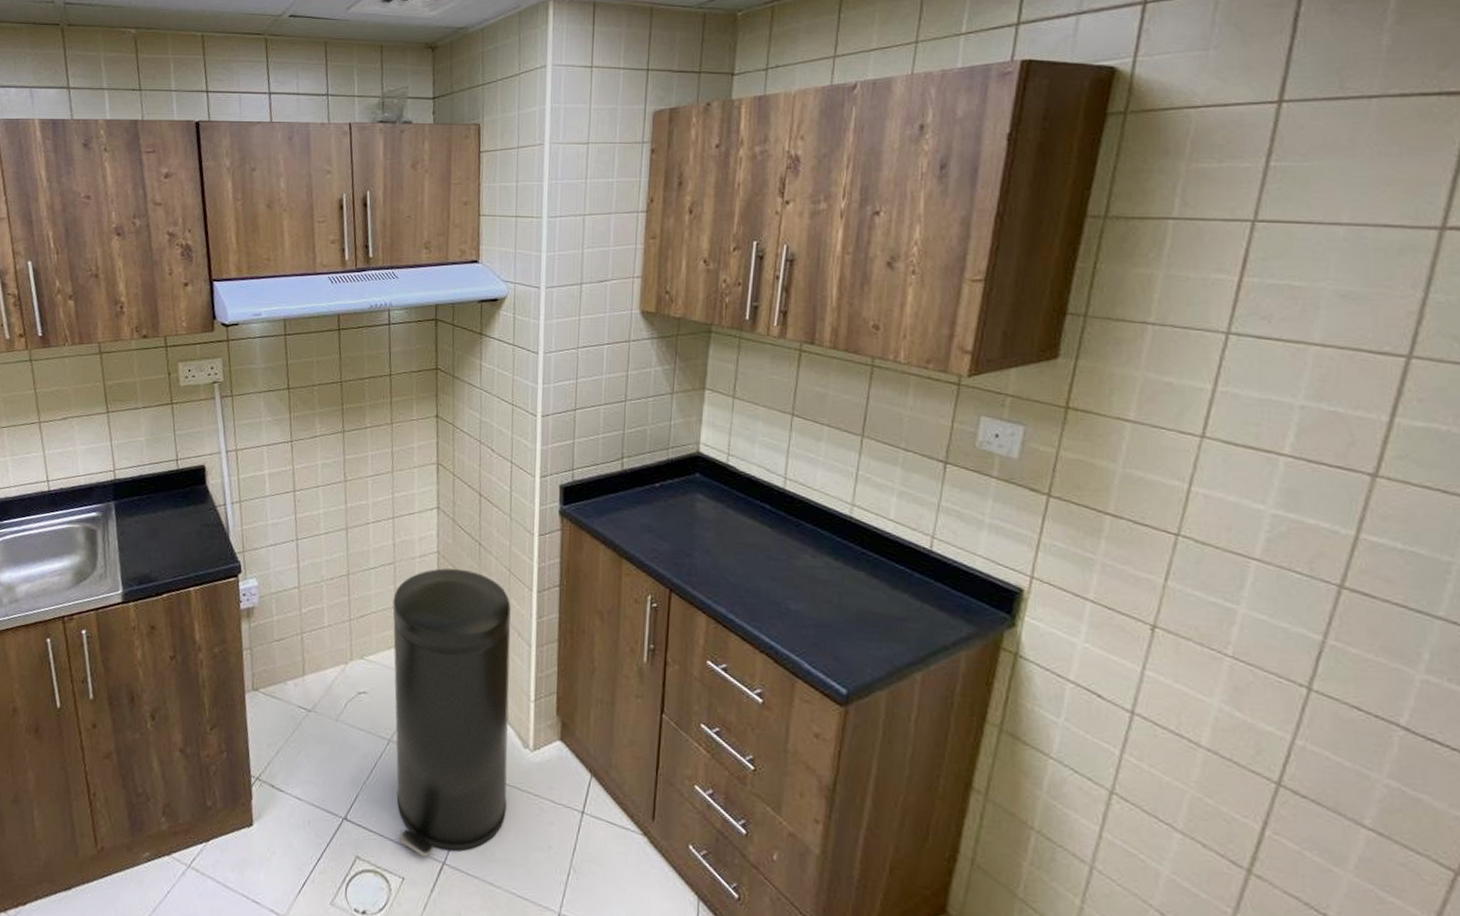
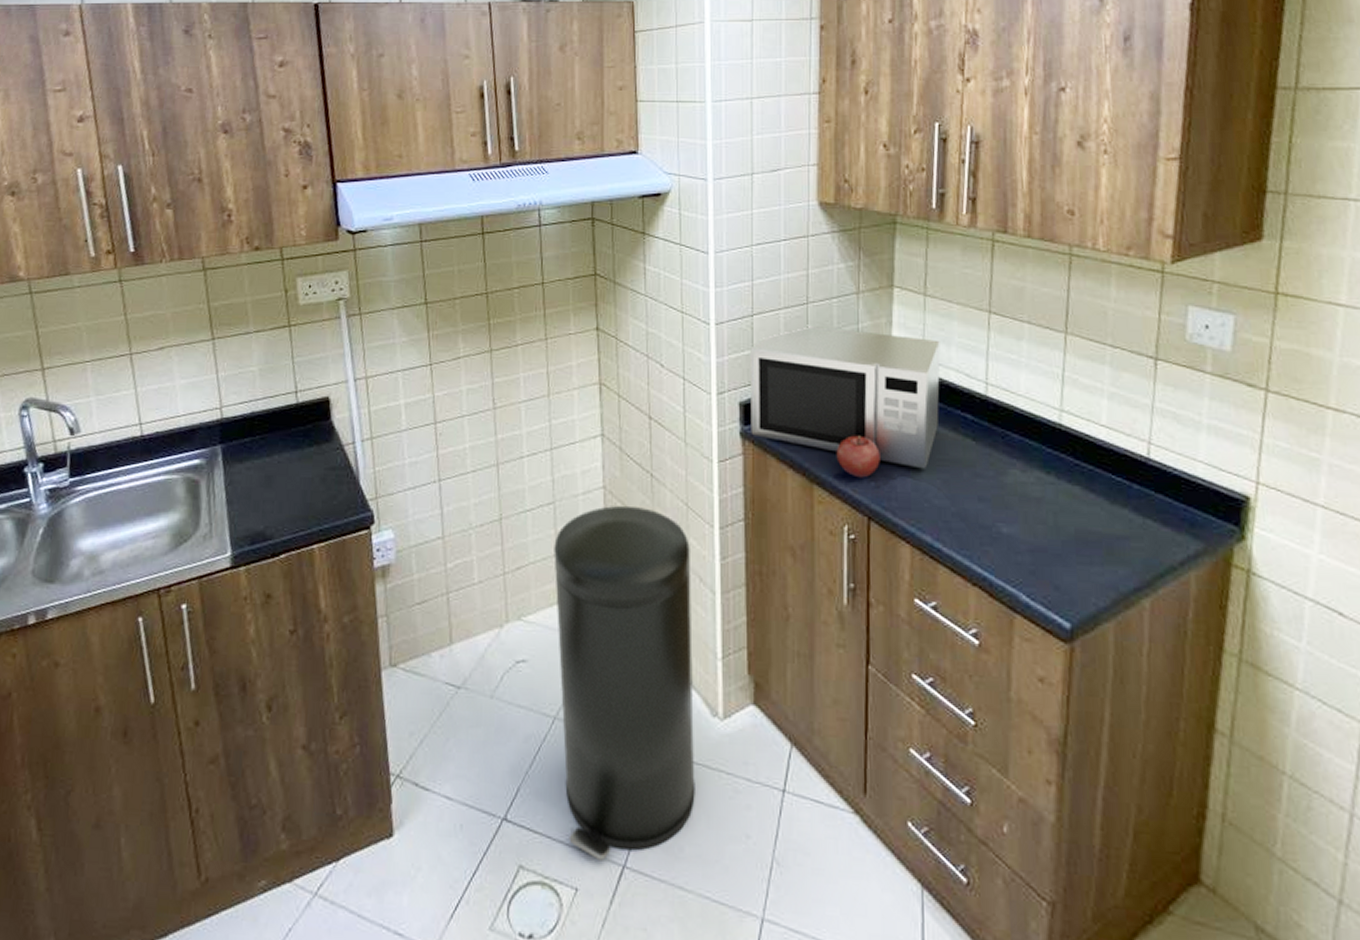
microwave: none [569,420,745,551] -> present [750,325,941,469]
fruit: none [644,518,684,556] -> present [836,435,880,478]

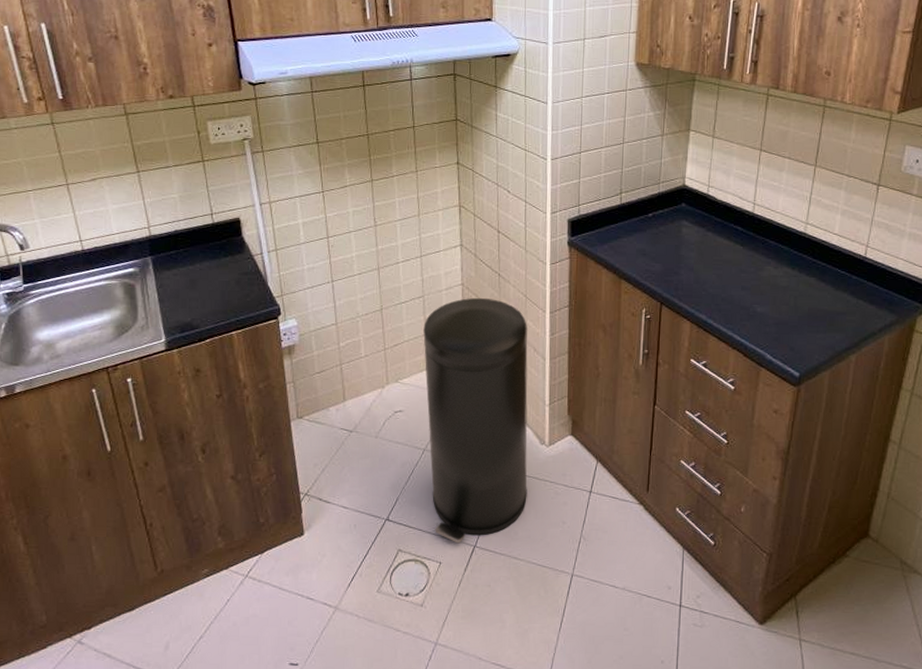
microwave: present [750,325,941,469] -> none [576,160,722,267]
fruit: present [836,435,880,478] -> none [639,243,672,275]

